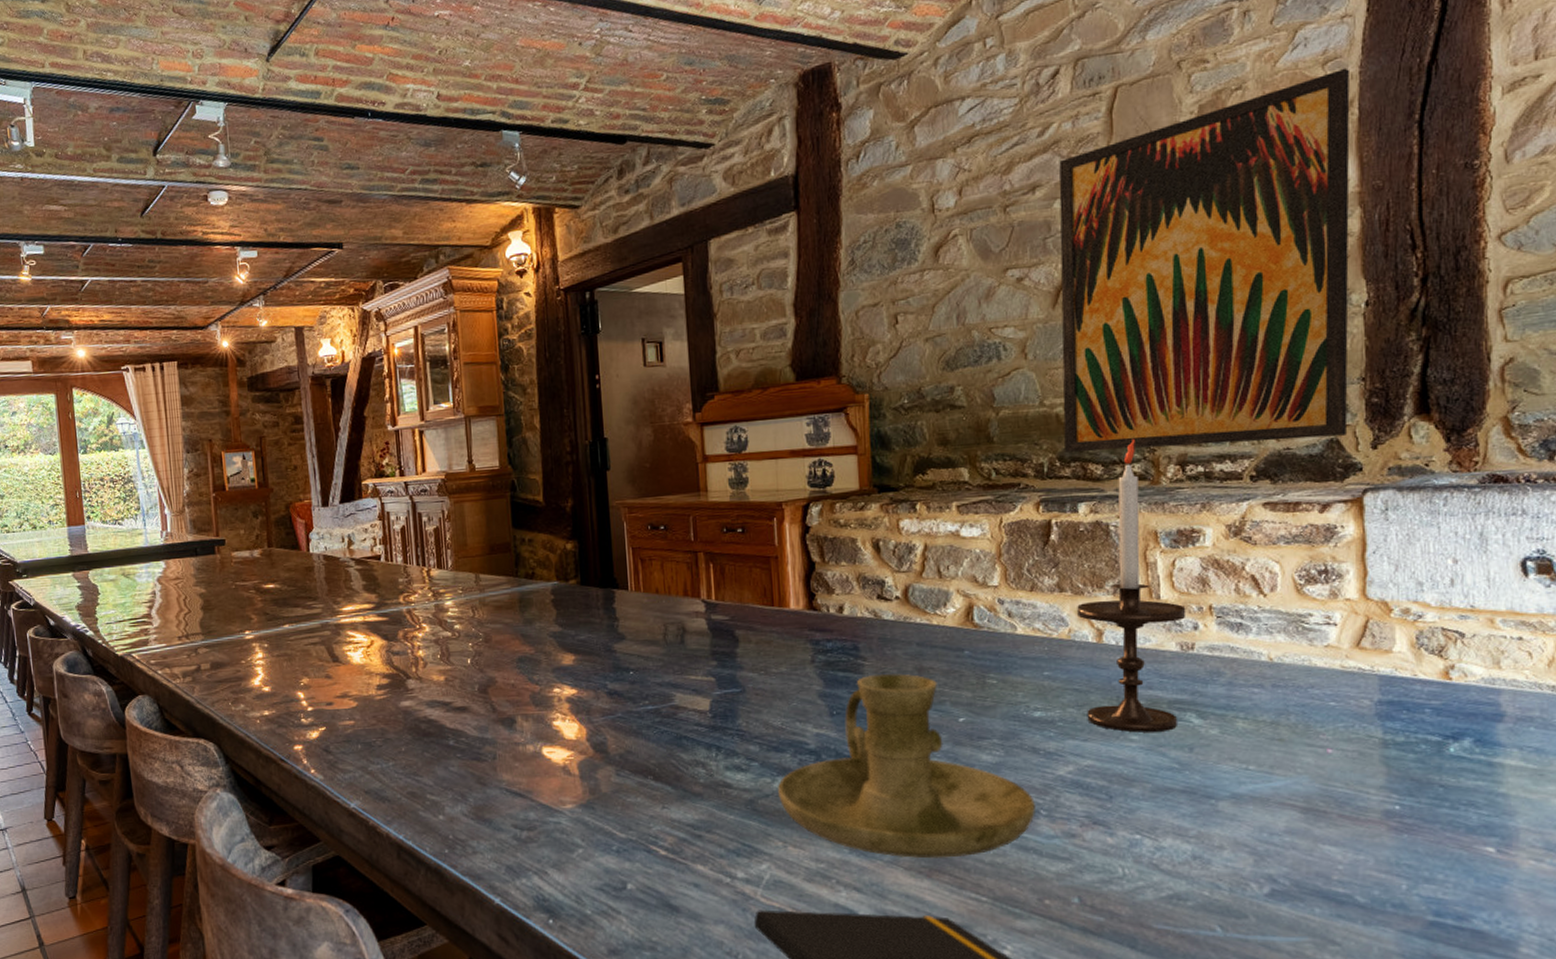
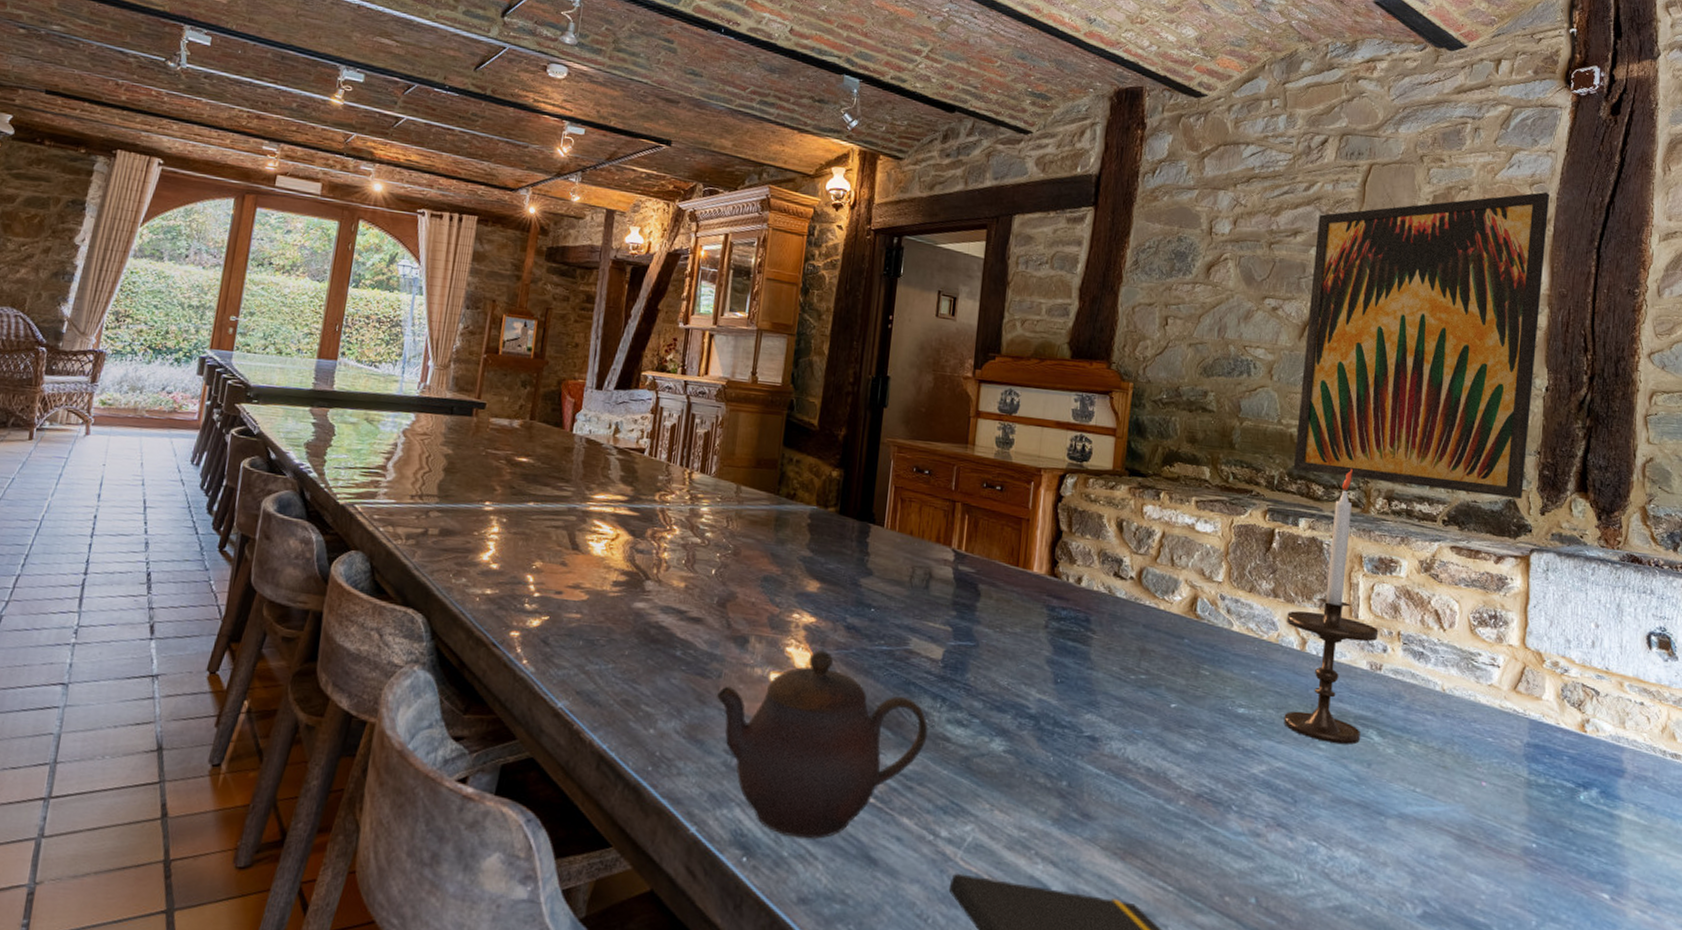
teapot: none [494,719,708,896] -> present [716,650,928,839]
candle holder: present [778,673,1035,859] -> none [993,648,1228,843]

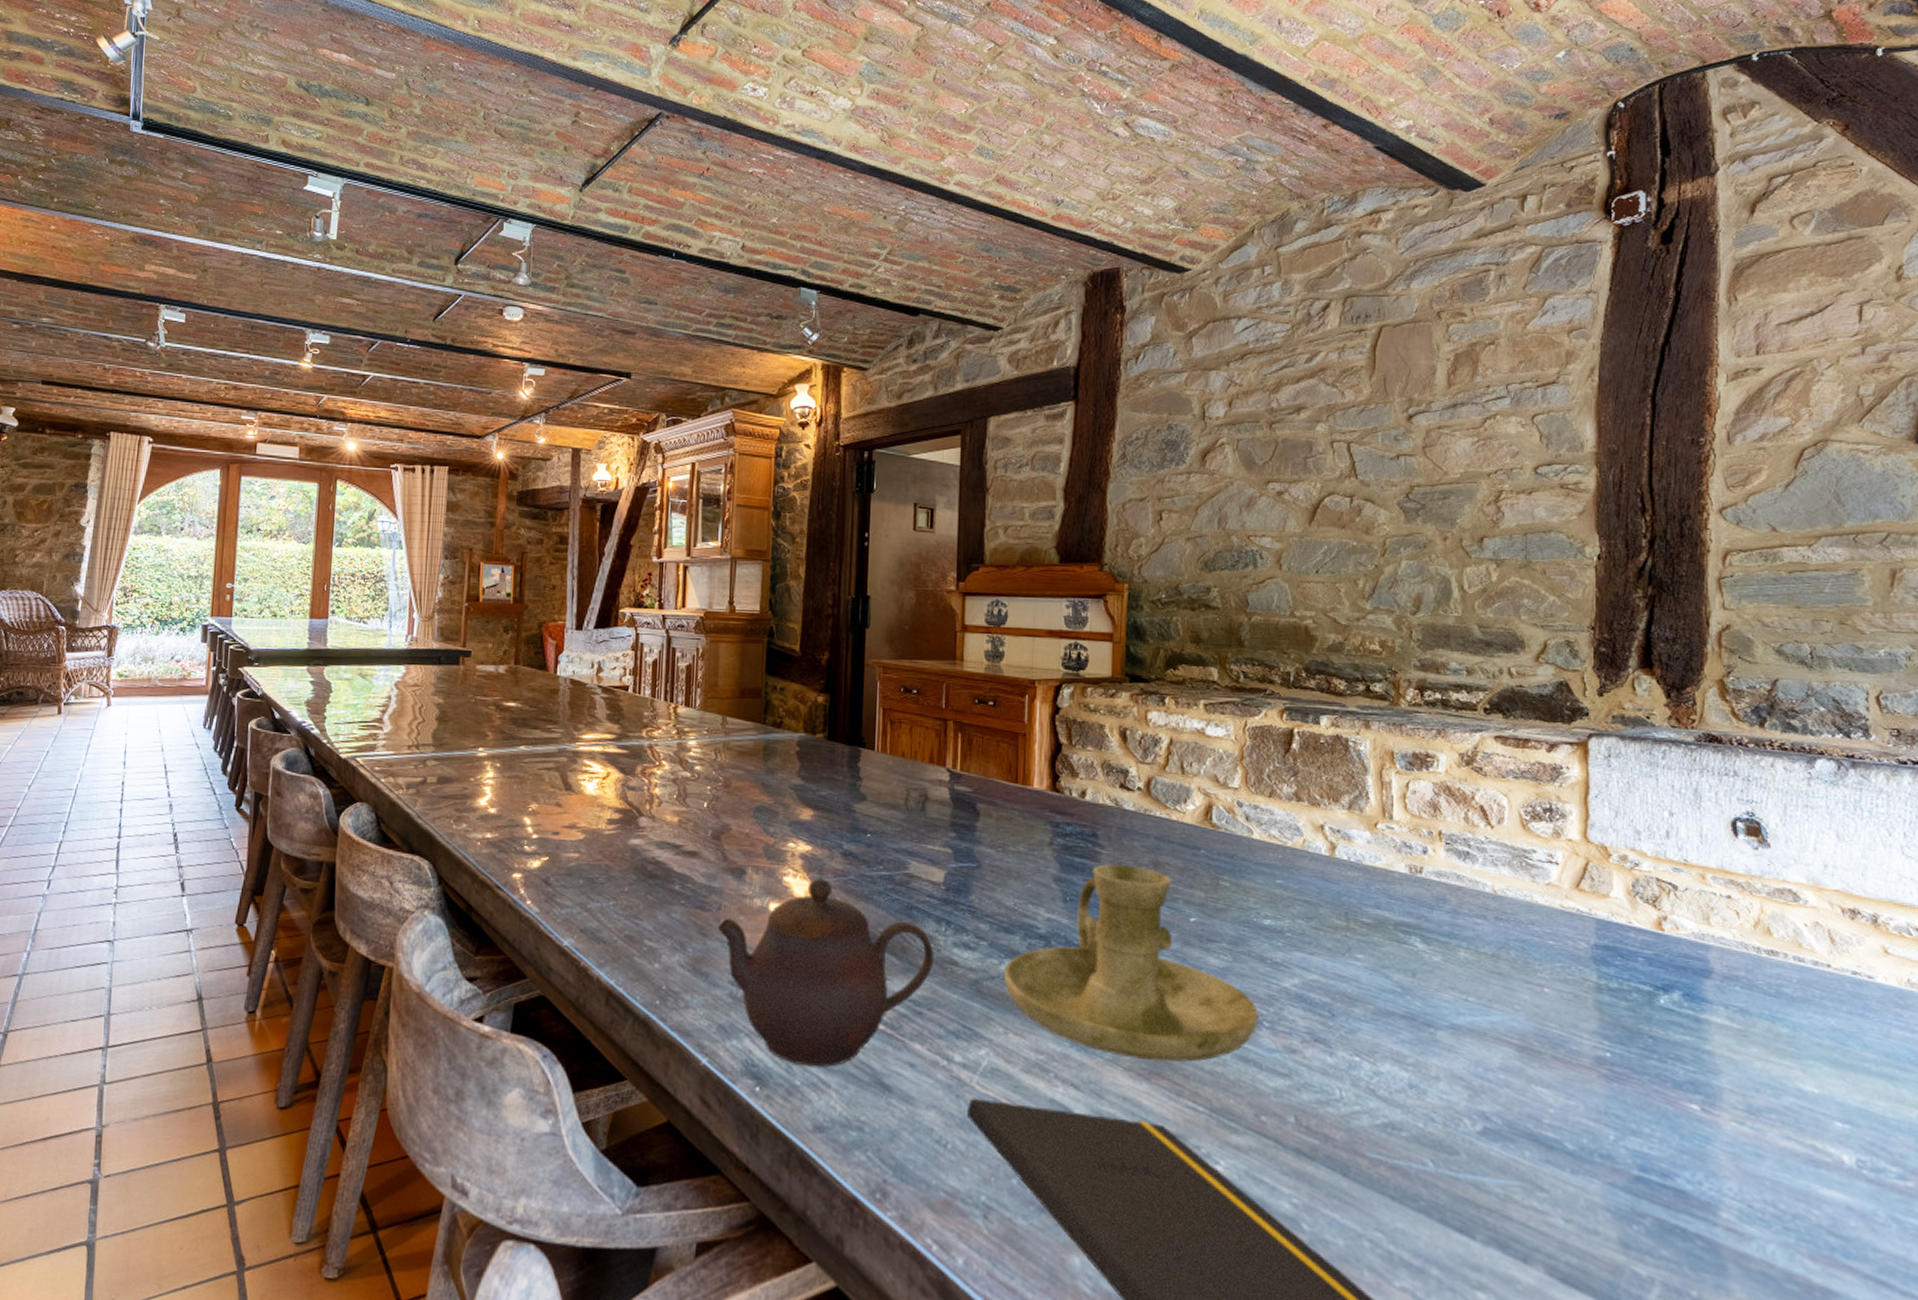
candle holder: none [993,648,1228,843] -> present [1004,863,1258,1062]
candlestick: present [1283,468,1379,745] -> none [1313,658,1417,953]
wall art: present [1293,191,1550,499] -> none [1310,338,1593,680]

